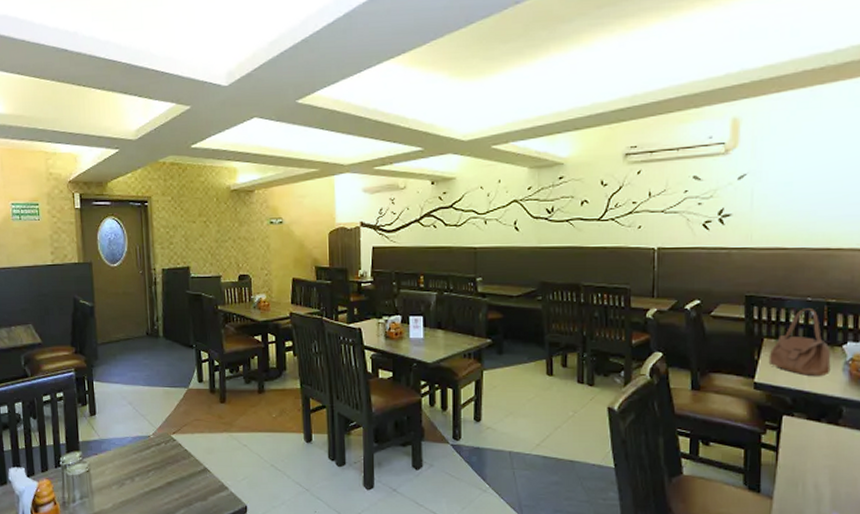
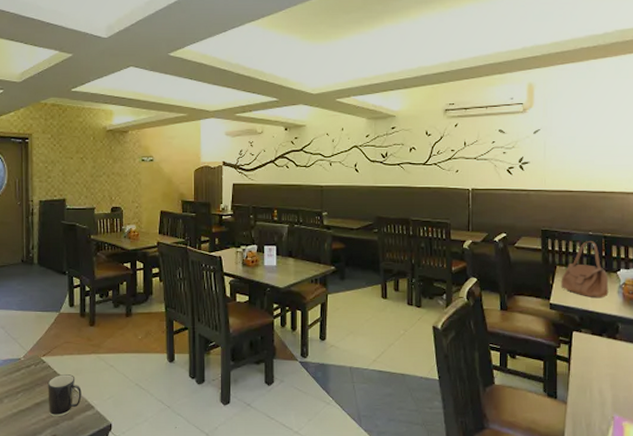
mug: none [179,453,215,497] -> present [47,374,82,417]

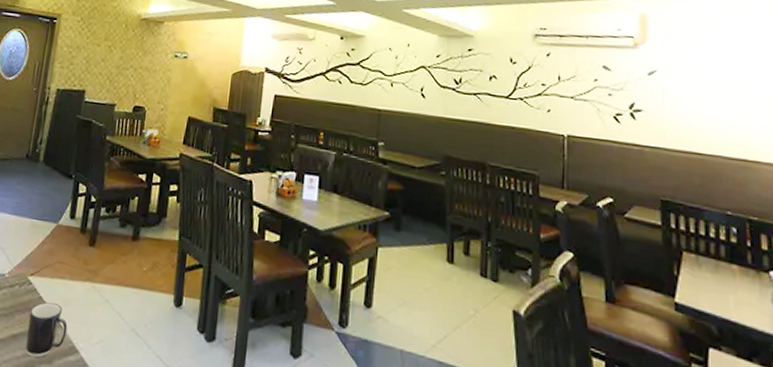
handbag: present [561,240,609,297] -> none [689,222,759,306]

